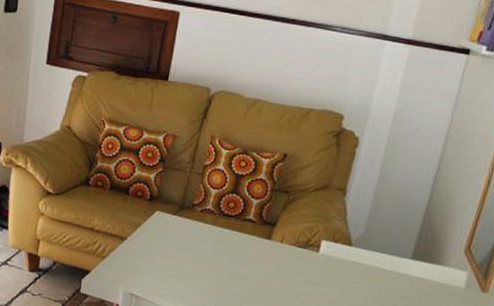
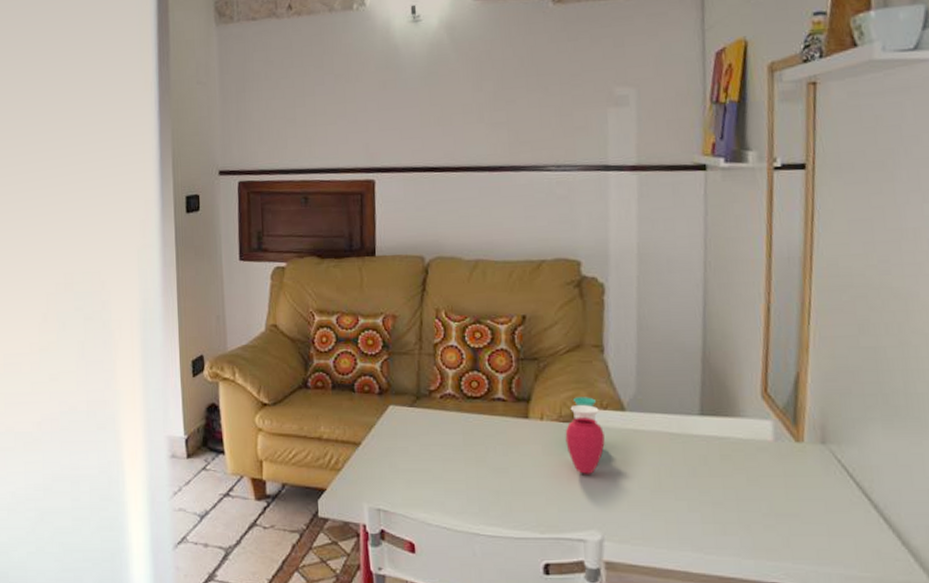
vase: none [297,228,331,292] -> present [565,397,605,474]

